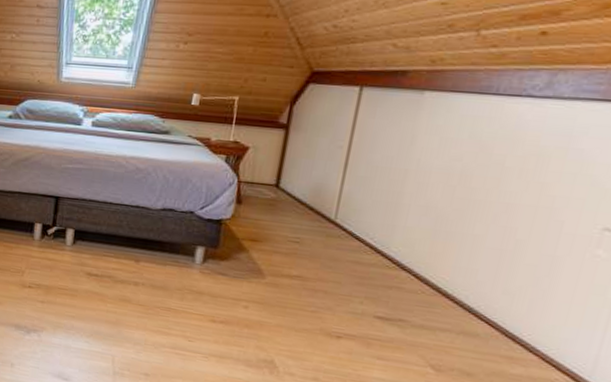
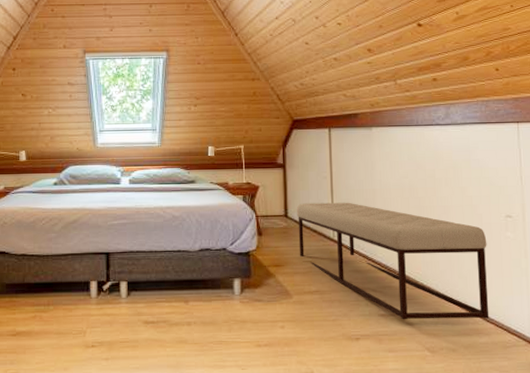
bench: none [285,173,562,349] -> present [296,202,490,320]

